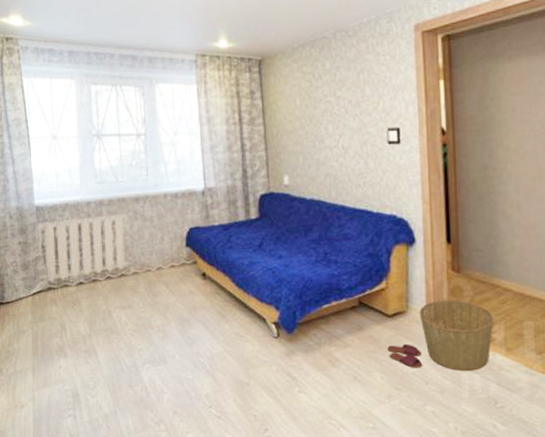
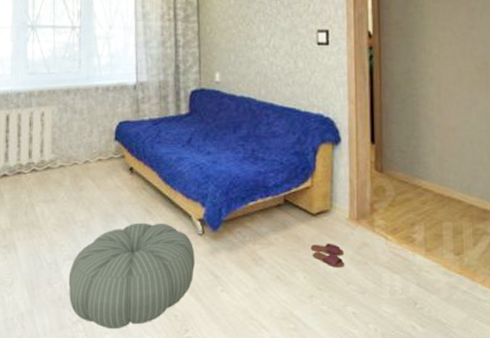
pouf: none [148,326,271,429] -> present [68,222,195,330]
basket: present [419,300,494,371] -> none [343,200,415,271]

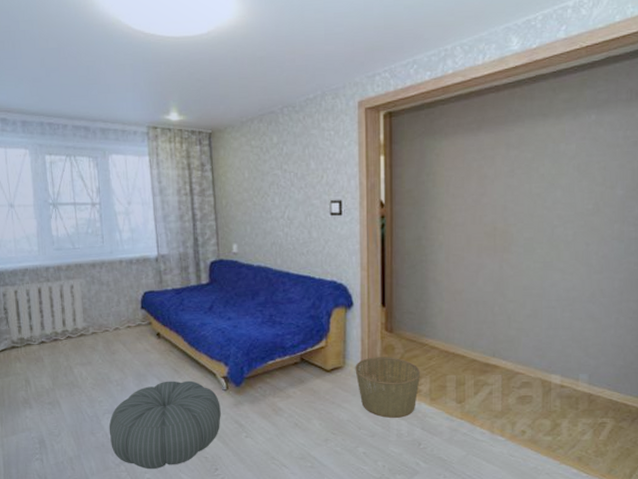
slippers: present [310,243,344,268] -> none [325,395,356,416]
basket: none [343,200,415,271] -> present [355,357,421,418]

